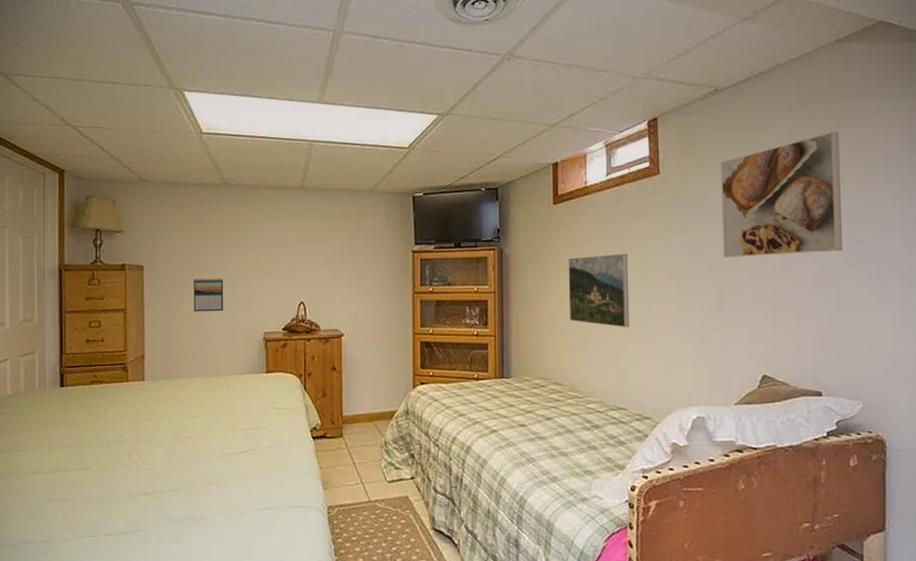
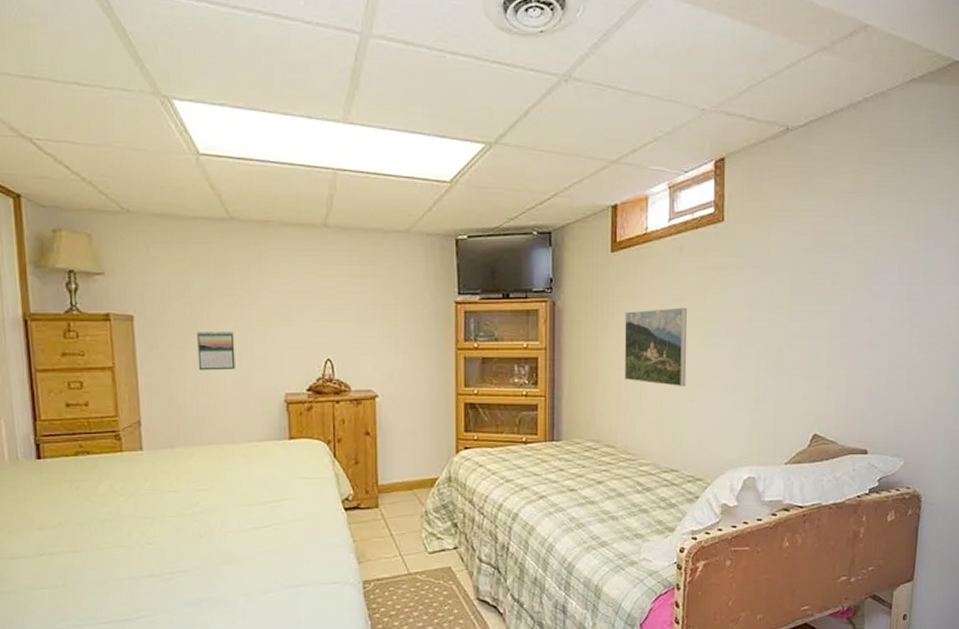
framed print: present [720,131,842,257] -> none [783,180,905,313]

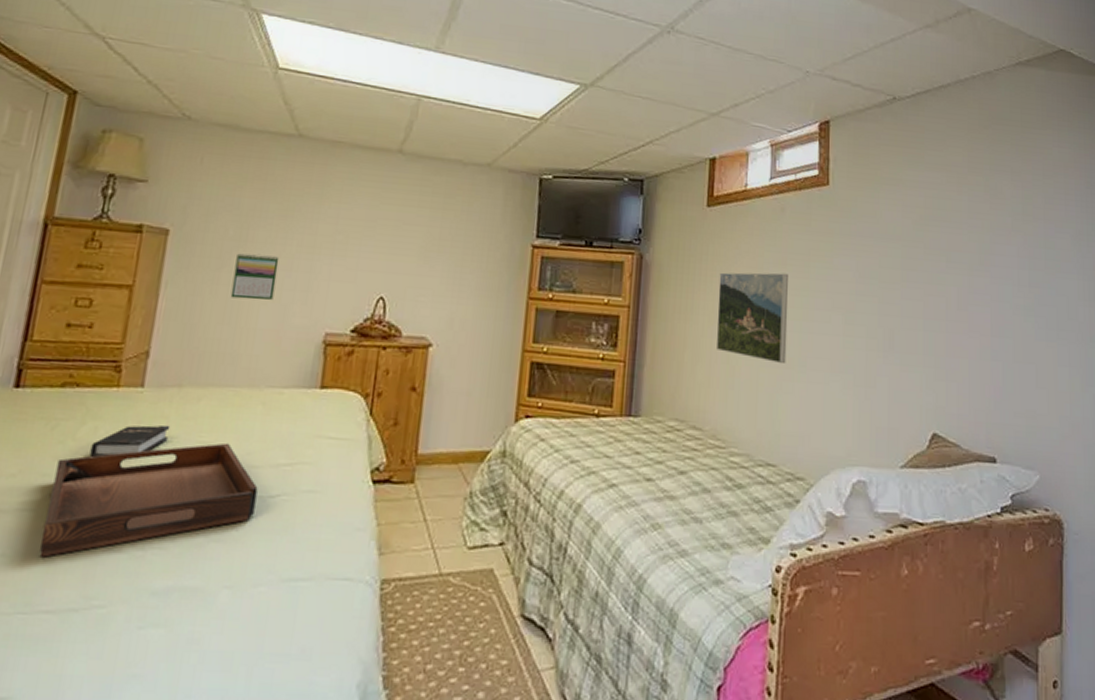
serving tray: none [87,488,253,585] -> present [39,442,258,558]
hardback book: none [111,478,172,508] -> present [89,424,171,457]

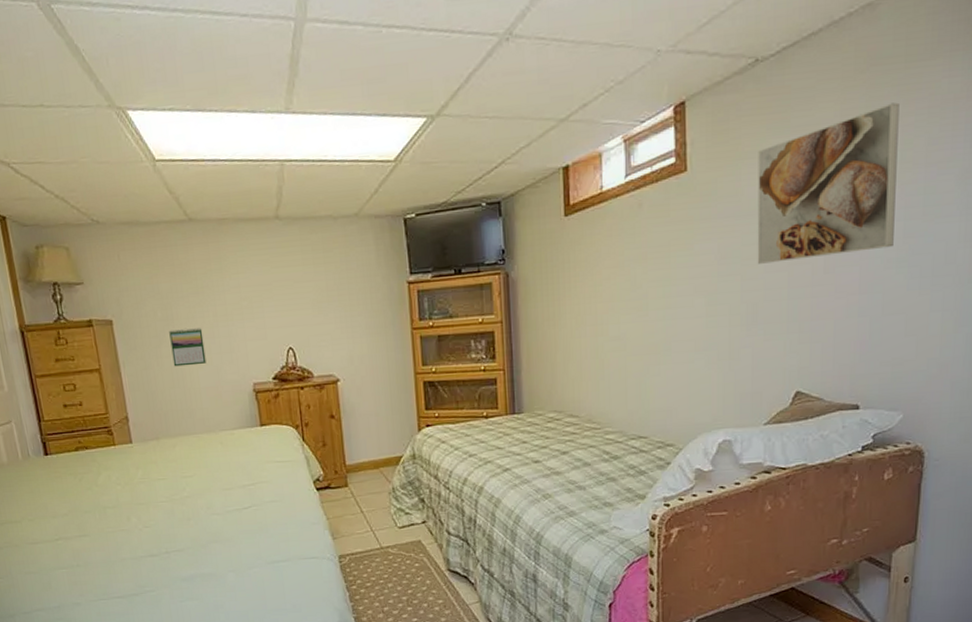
serving tray: present [39,442,258,558] -> none [91,475,236,565]
hardback book: present [89,424,171,457] -> none [110,467,161,496]
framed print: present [716,272,788,364] -> none [582,267,652,351]
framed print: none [894,159,1020,294] -> present [757,102,900,264]

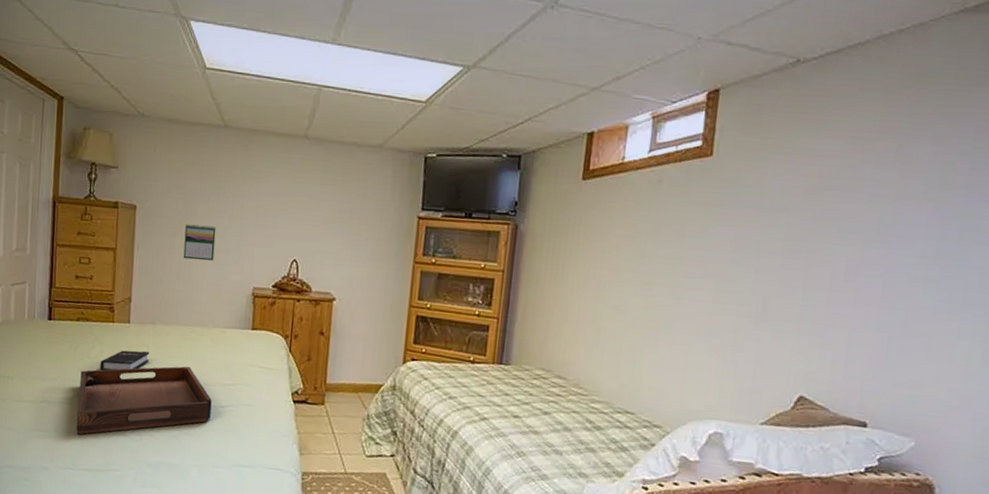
serving tray: none [91,475,236,565] -> present [76,366,212,435]
hardback book: none [110,467,161,496] -> present [100,350,150,371]
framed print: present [757,102,900,264] -> none [774,122,944,266]

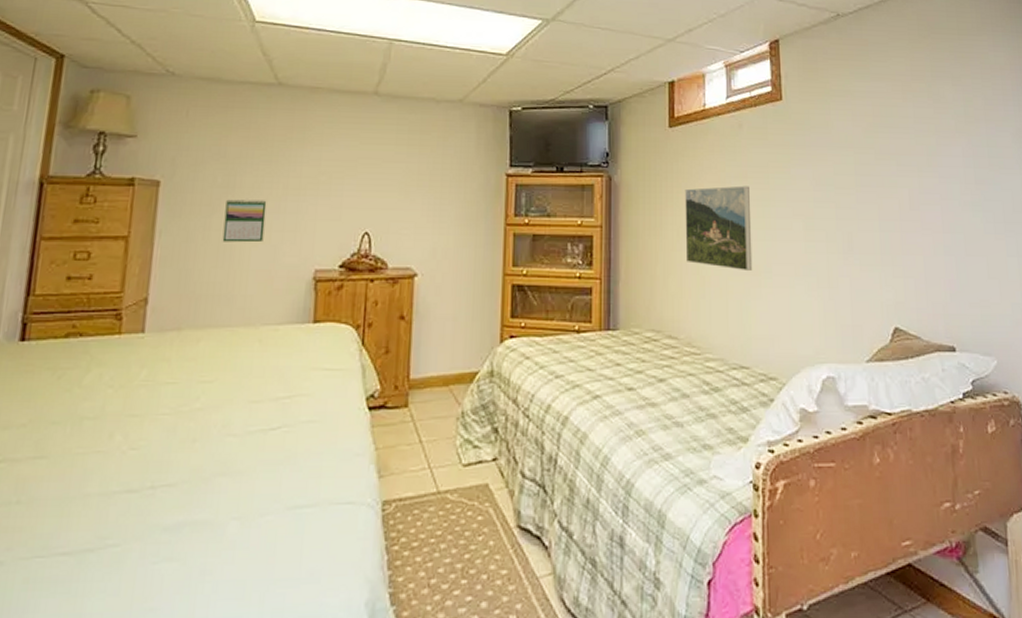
serving tray: present [76,366,212,435] -> none [53,380,259,502]
hardback book: present [100,350,150,371] -> none [96,367,172,402]
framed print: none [584,241,661,326] -> present [685,185,753,272]

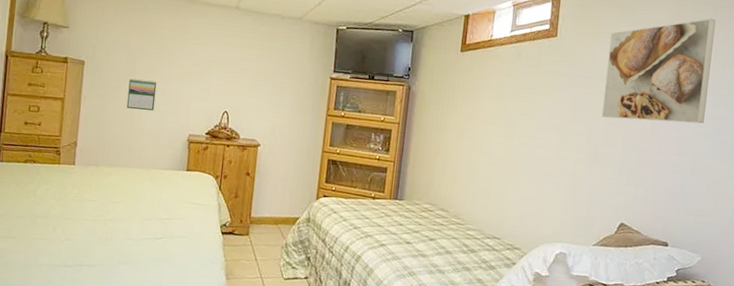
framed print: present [685,185,753,272] -> none [462,101,519,169]
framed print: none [844,65,968,194] -> present [601,18,716,124]

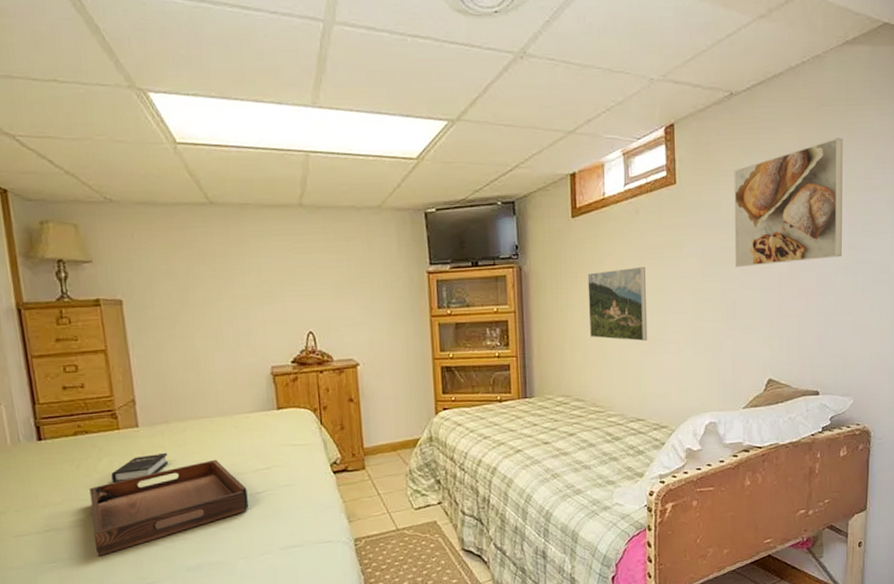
serving tray: none [20,203,149,267] -> present [89,459,248,556]
hardback book: none [45,189,93,208] -> present [111,452,169,483]
calendar: present [126,78,157,111] -> none [184,310,223,349]
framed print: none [462,101,519,169] -> present [587,266,648,342]

